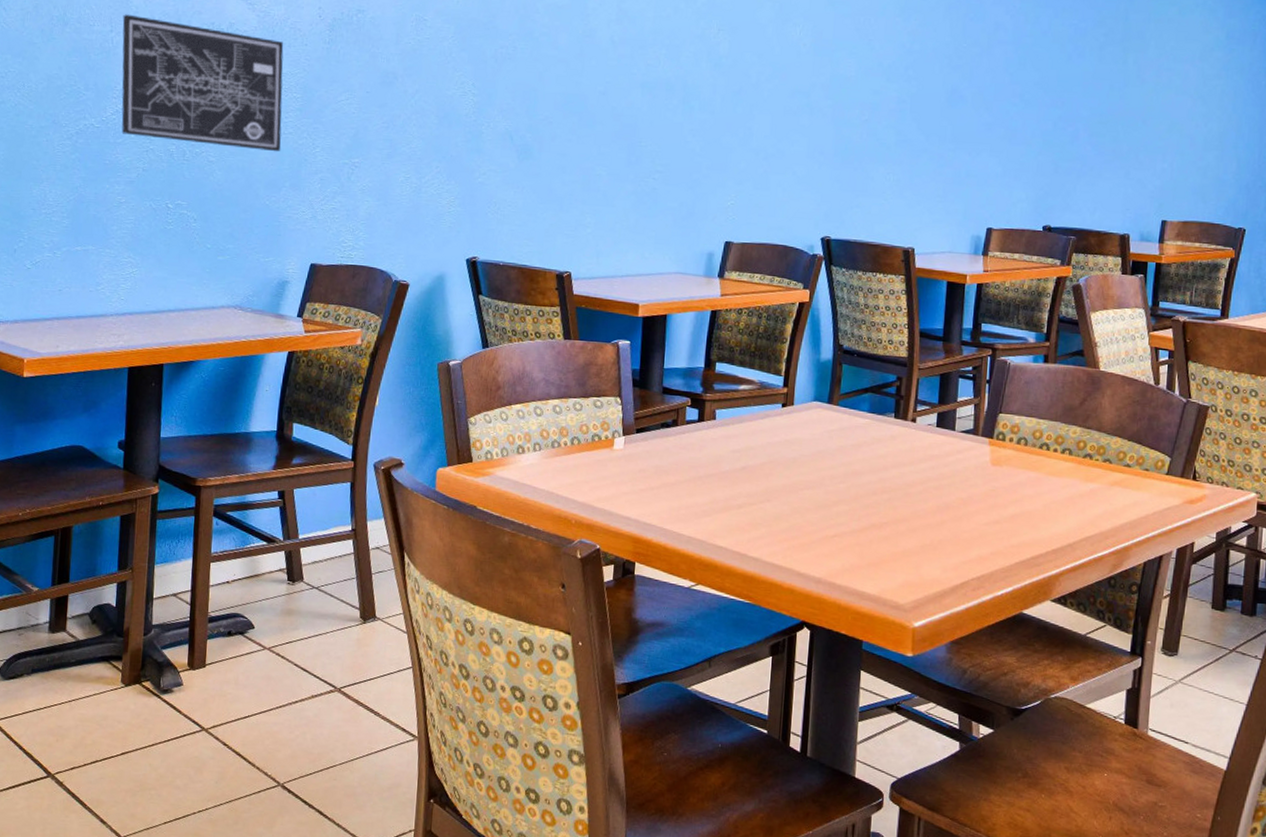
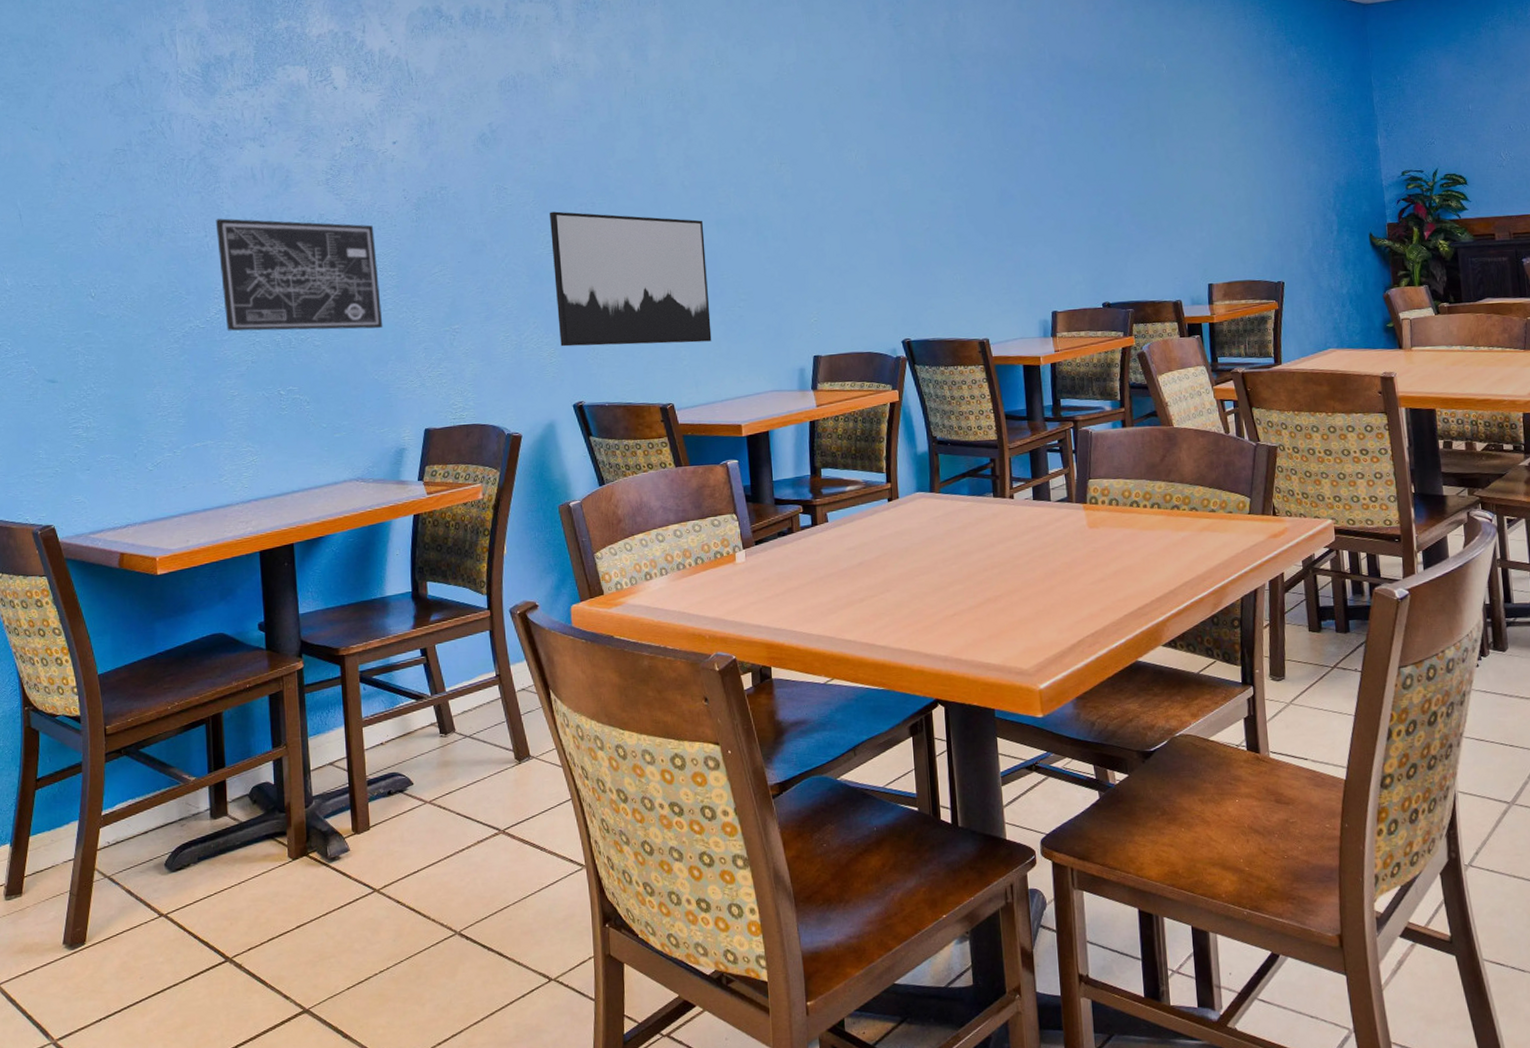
wall art: none [461,51,628,212] -> present [550,211,712,347]

